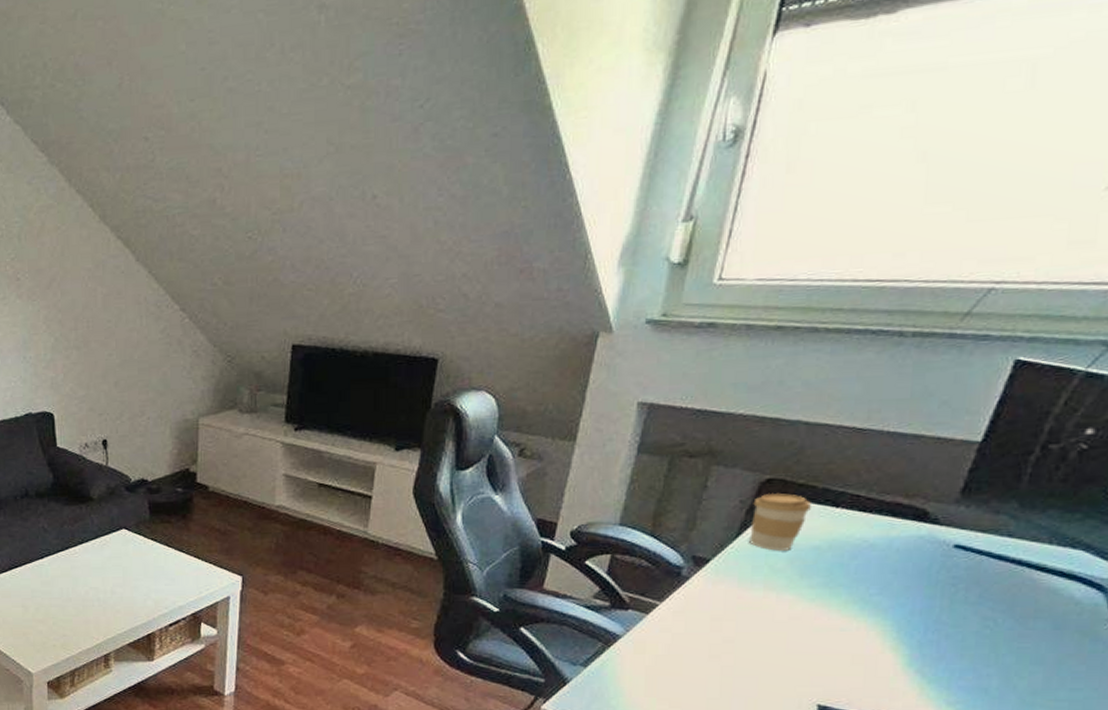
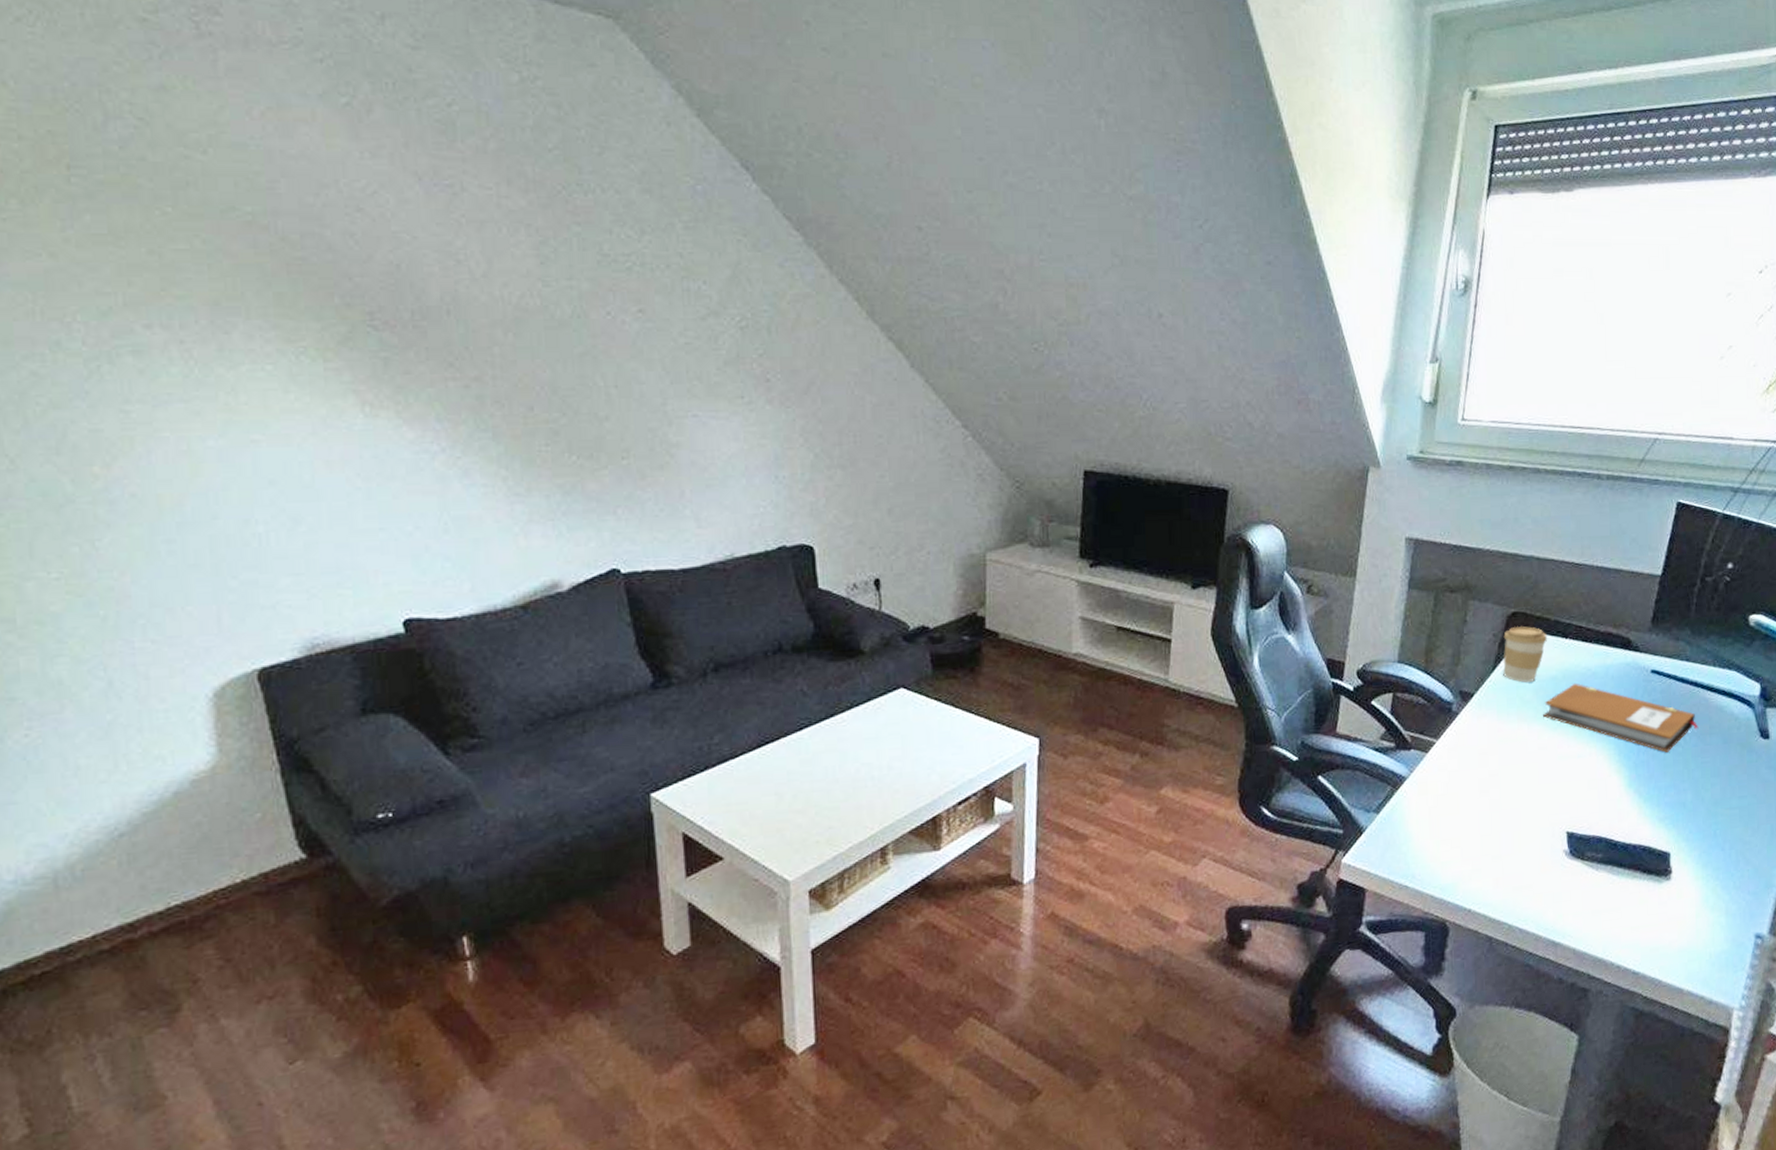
notebook: none [798,554,1018,634] -> present [1543,682,1699,753]

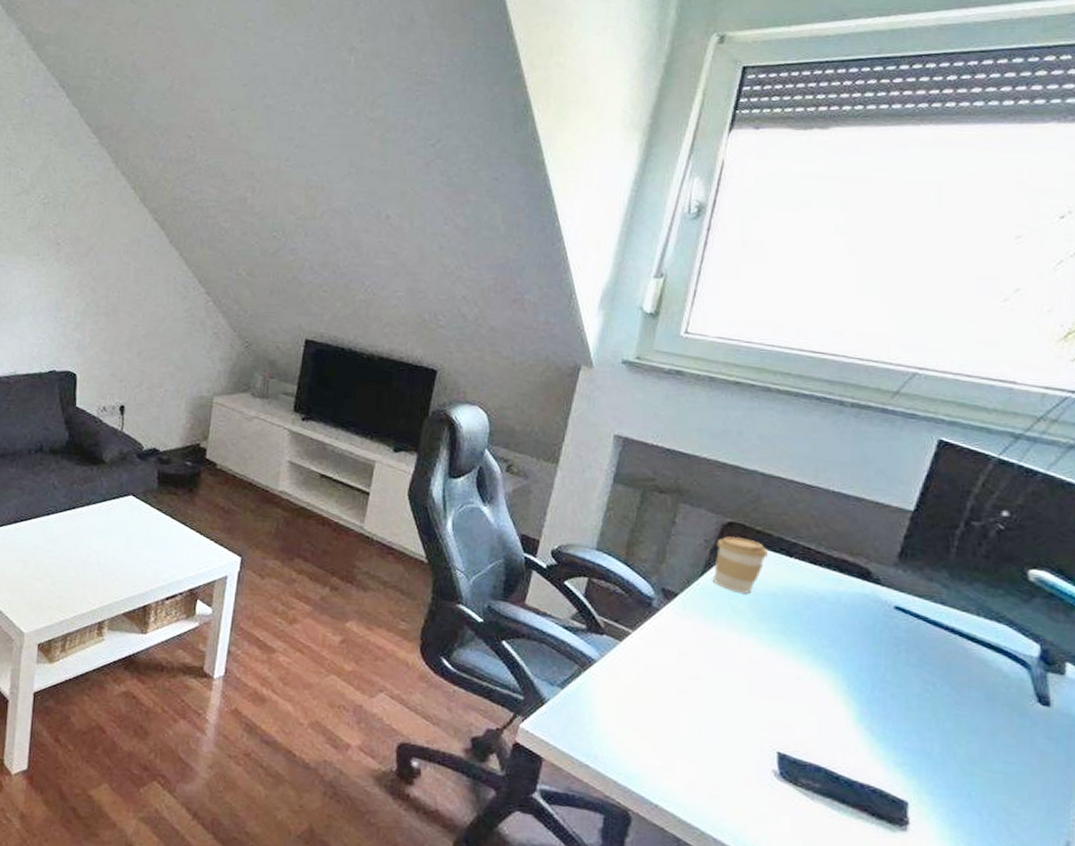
notebook: present [1543,682,1699,753] -> none [757,603,954,696]

